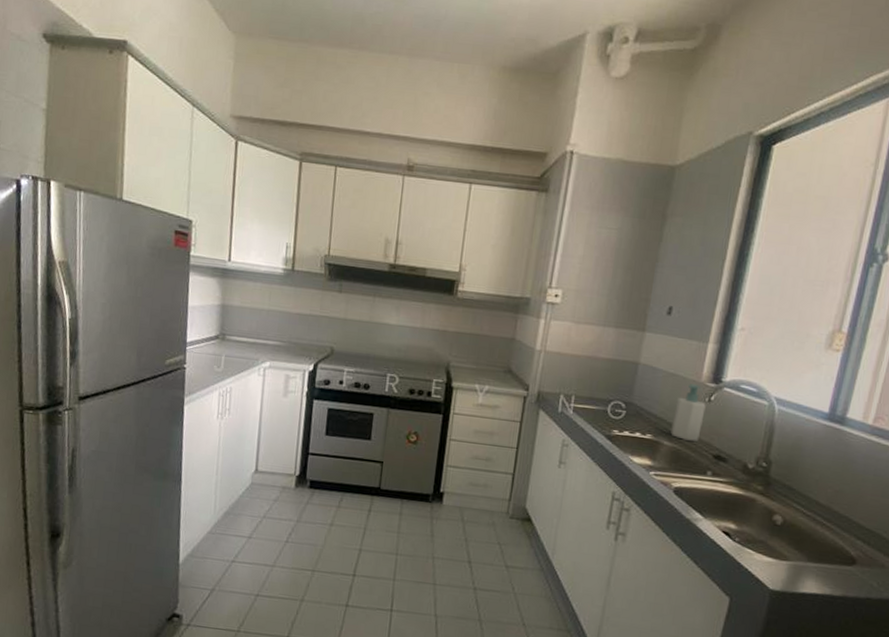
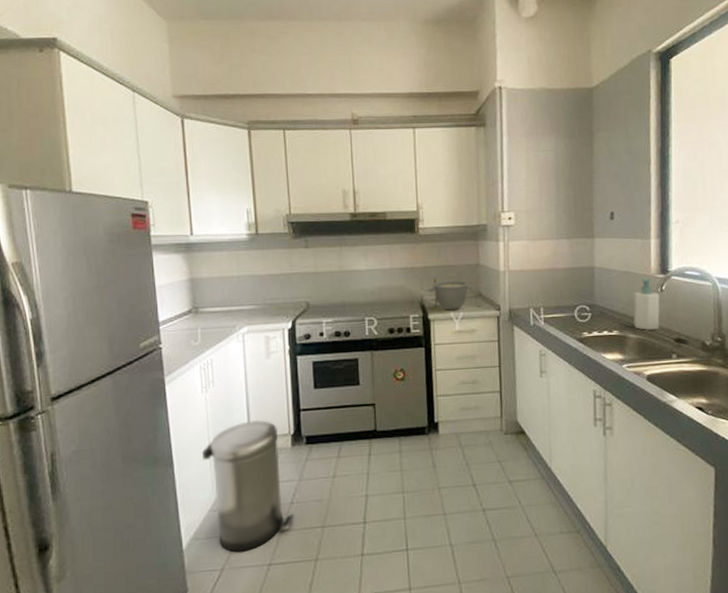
pedal bin: none [209,454,288,579] -> present [202,419,295,554]
cooking pot: none [455,344,505,383] -> present [427,277,474,311]

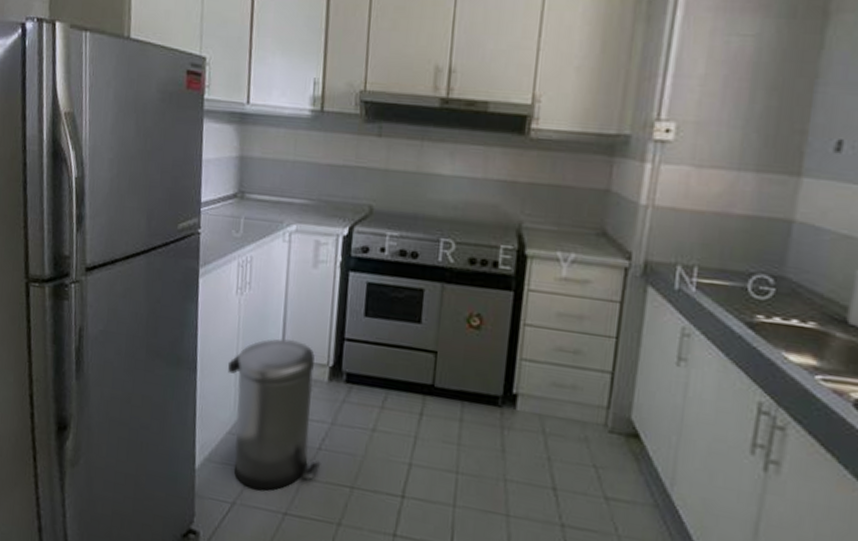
cooking pot: present [427,277,474,311] -> none [529,199,597,249]

